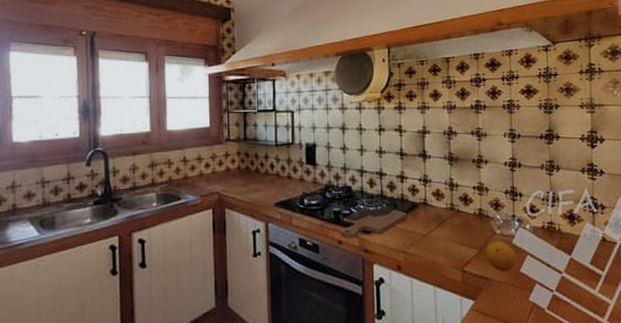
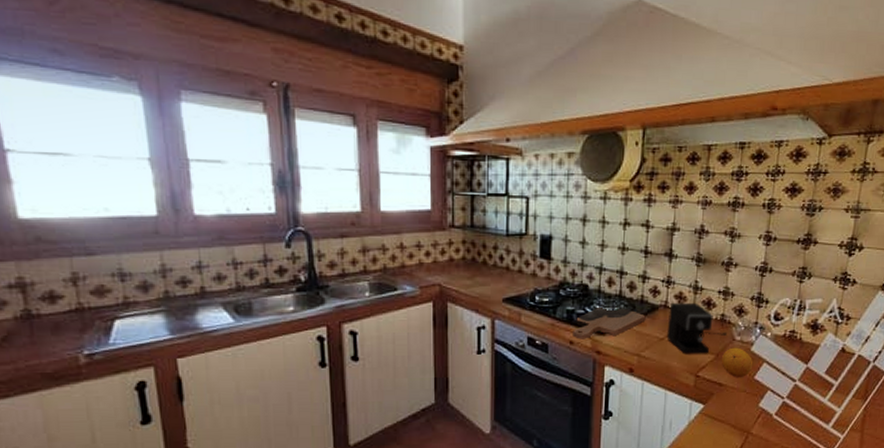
coffee maker: none [429,198,488,250] -> present [666,302,728,354]

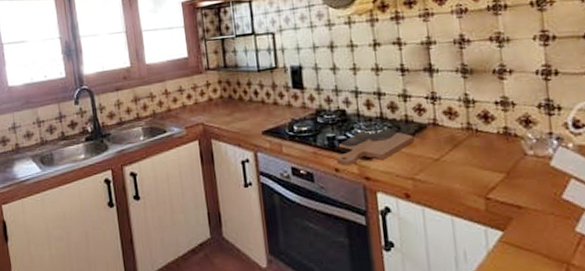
coffee maker: present [666,302,728,354] -> none [439,117,516,175]
fruit: present [721,347,754,377] -> none [513,163,558,198]

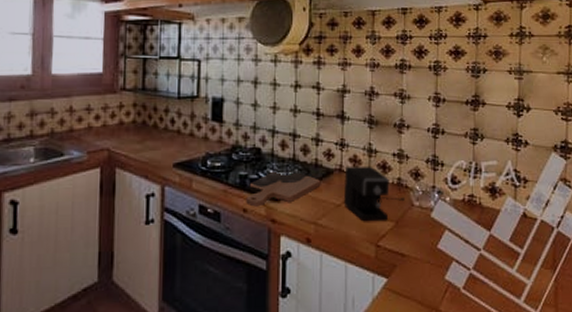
coffee maker: none [439,117,516,175] -> present [343,166,406,222]

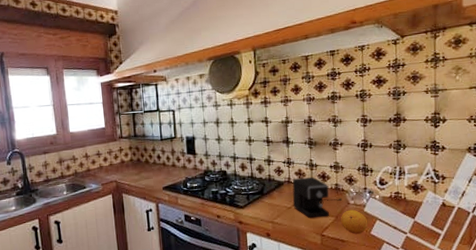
cutting board: present [246,169,321,207] -> none [218,185,275,214]
fruit: none [401,213,435,247] -> present [340,209,368,234]

